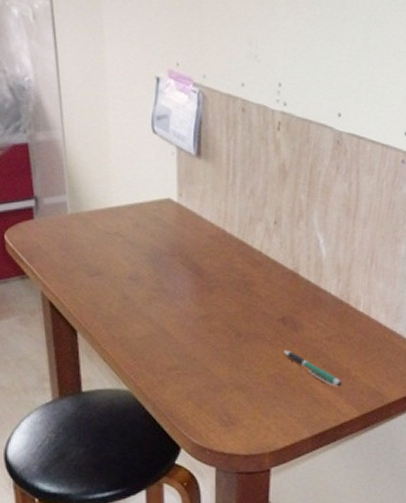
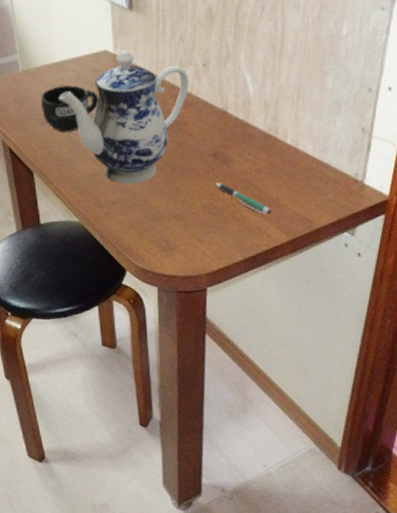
mug: none [92,234,158,286] -> present [41,85,99,132]
teapot: none [112,200,258,349] -> present [59,50,189,184]

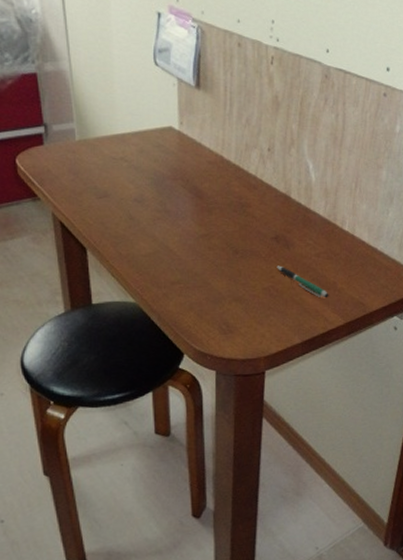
mug: present [41,85,99,132] -> none [99,159,161,208]
teapot: present [59,50,189,184] -> none [118,128,253,265]

